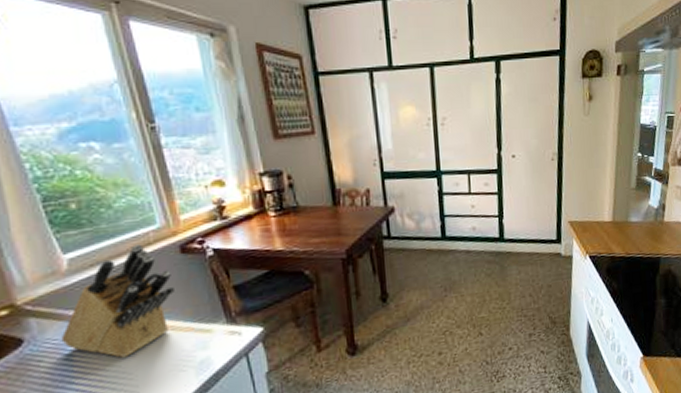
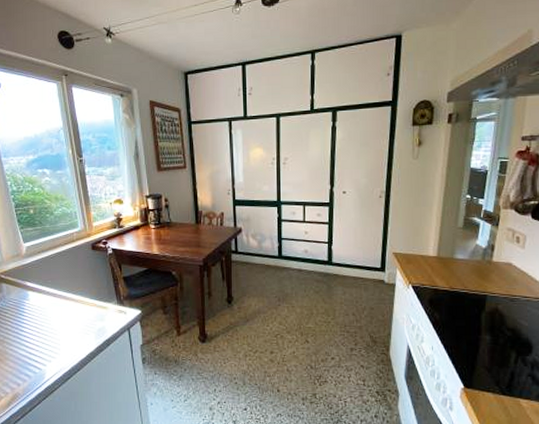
knife block: present [61,244,174,358] -> none [18,241,86,318]

